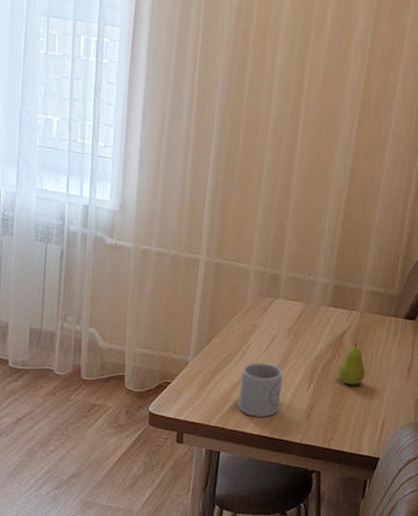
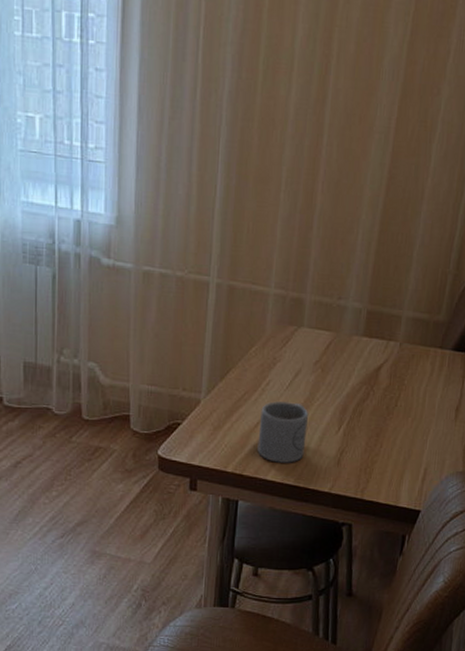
fruit: present [338,342,366,385] -> none [373,377,405,428]

